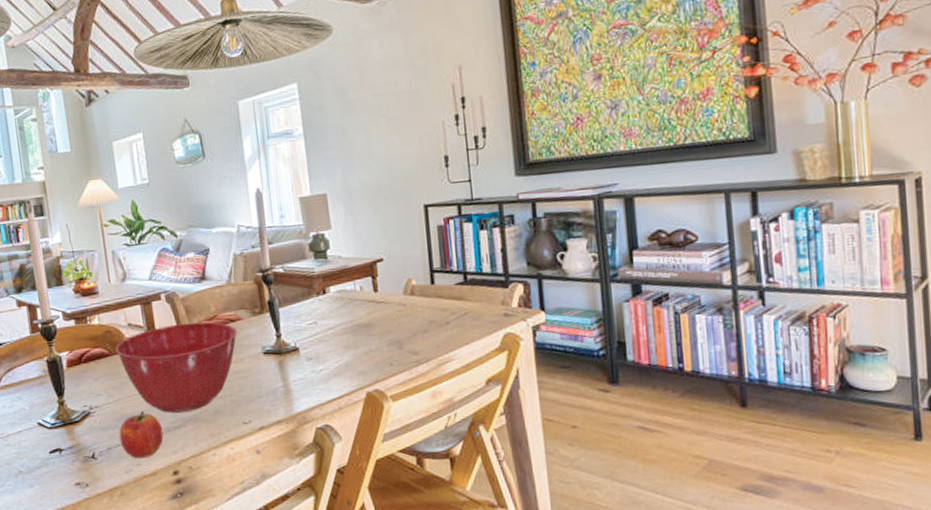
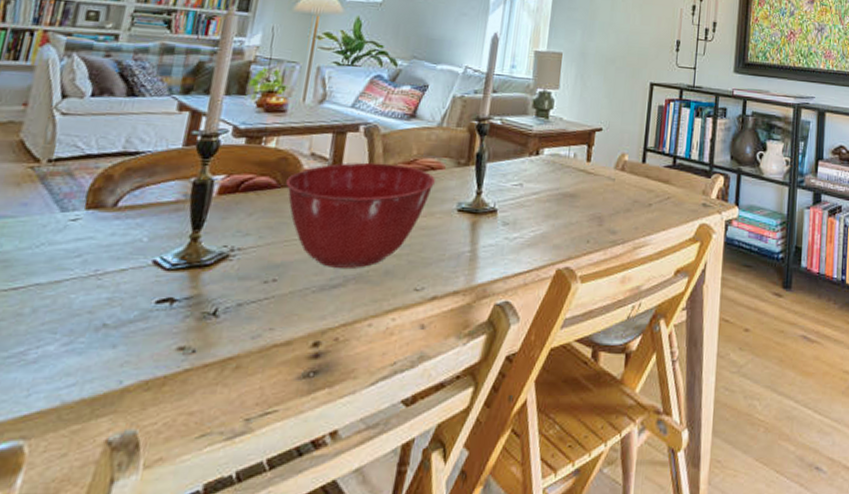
fruit: present [119,411,164,459] -> none [256,261,316,322]

